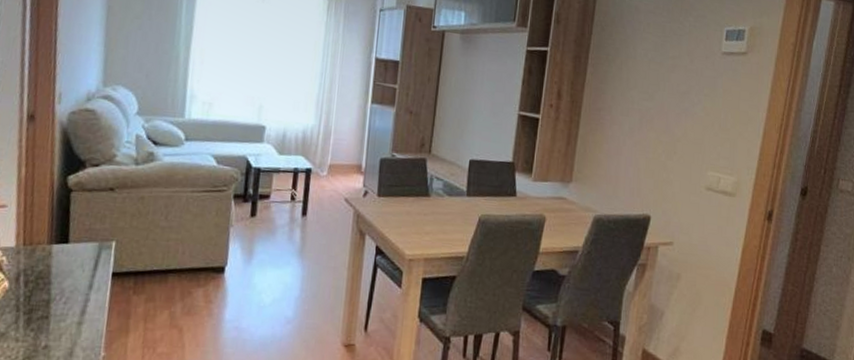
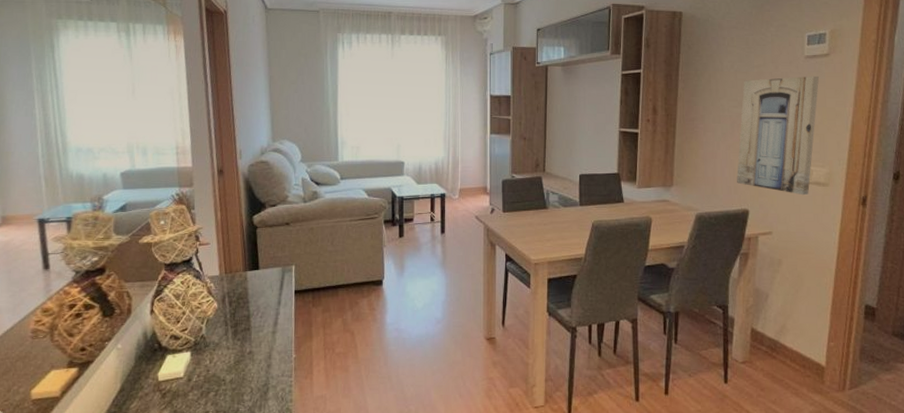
wall art: none [641,72,734,205] -> present [737,76,819,196]

